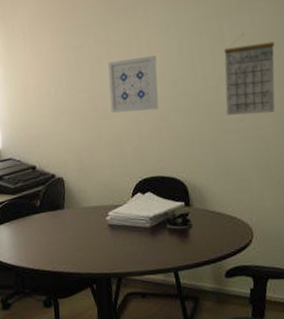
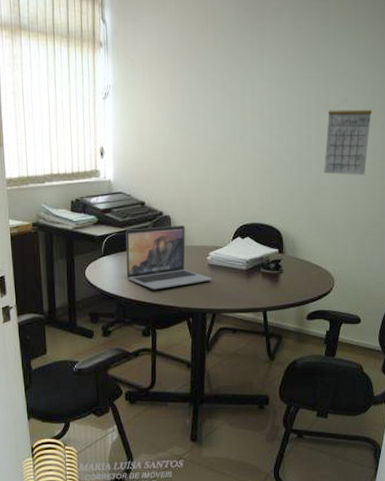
laptop: none [18,186,113,257] -> present [126,226,212,290]
wall art: present [108,56,159,113] -> none [220,108,267,161]

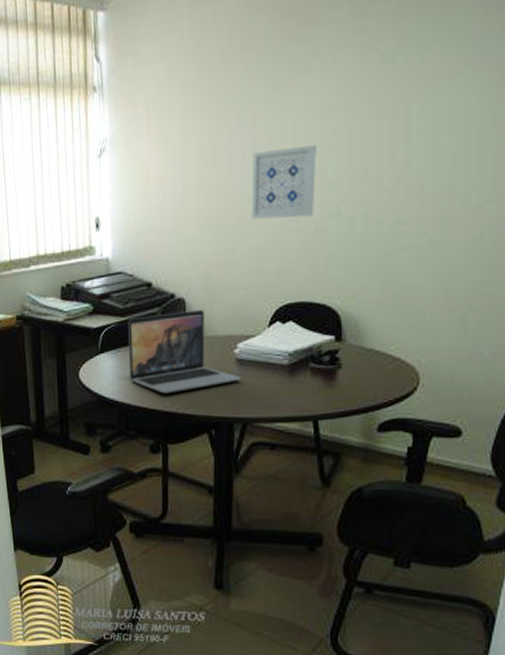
wall art: none [220,108,267,161] -> present [251,145,317,220]
calendar: present [324,99,373,175] -> none [403,118,480,228]

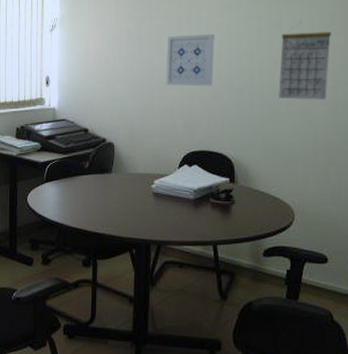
laptop: present [128,310,241,394] -> none [68,153,156,218]
calendar: none [403,118,480,228] -> present [278,22,332,100]

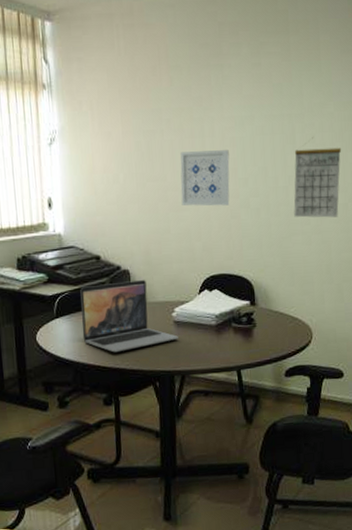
laptop: none [68,153,156,218] -> present [80,280,178,353]

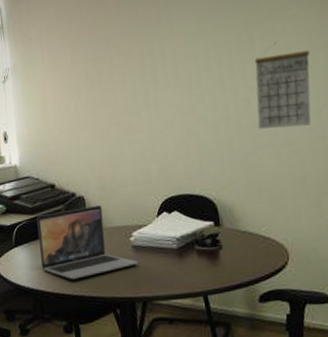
wall art: present [180,150,230,206] -> none [131,67,186,128]

